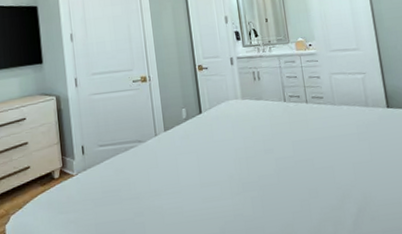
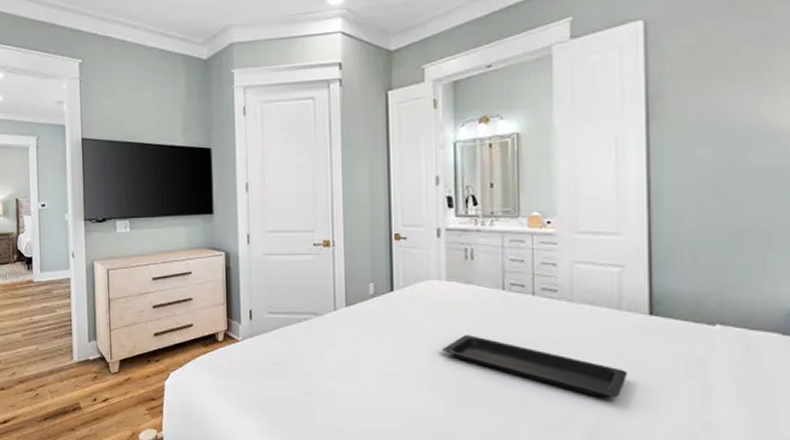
serving tray: none [245,141,380,178] -> present [443,335,628,398]

